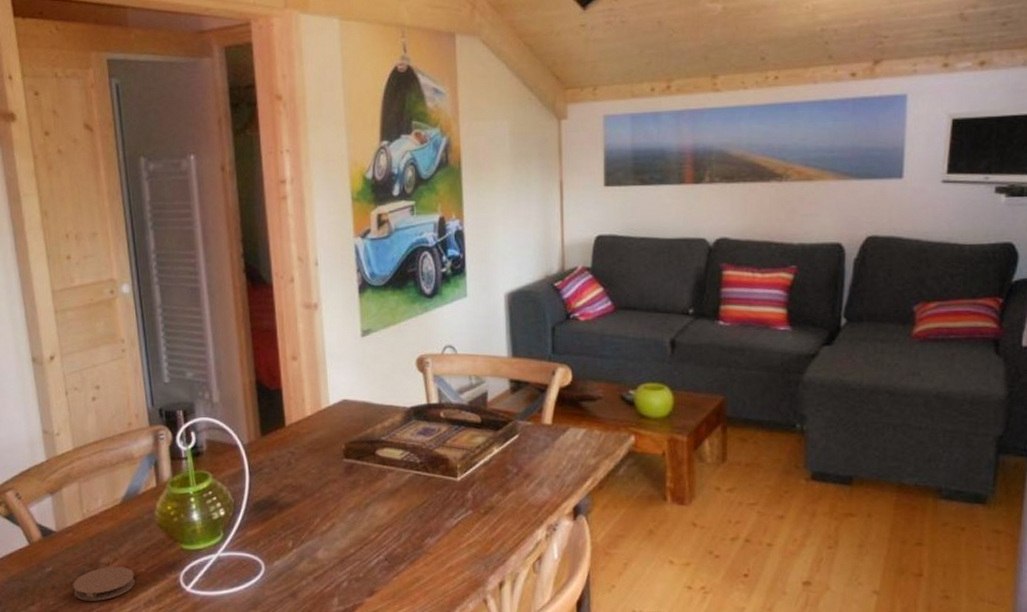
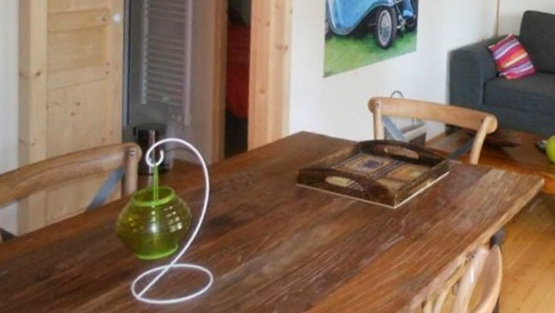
coaster: present [73,567,135,601] -> none [25,273,88,306]

